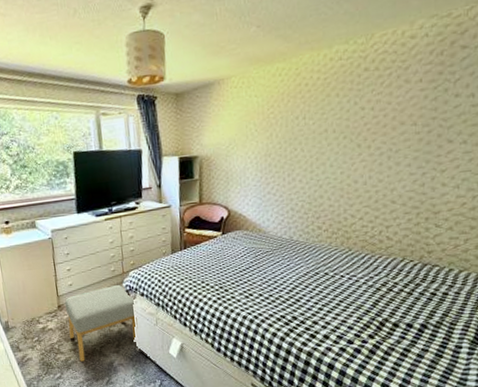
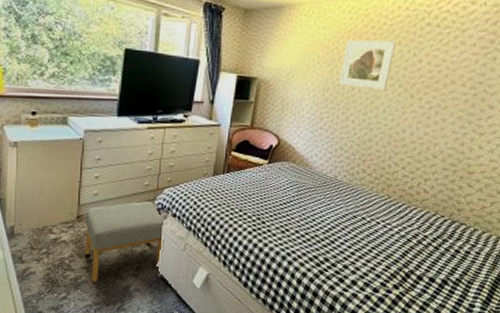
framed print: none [279,93,334,148] -> present [339,40,397,91]

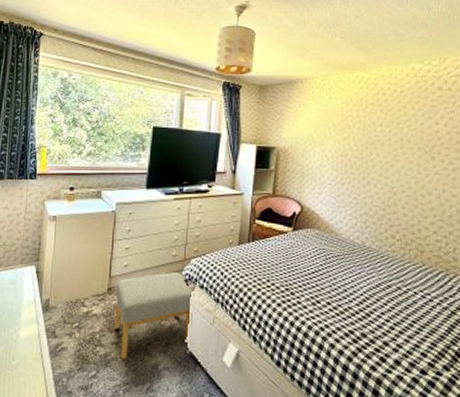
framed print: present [339,40,397,91] -> none [356,105,410,154]

